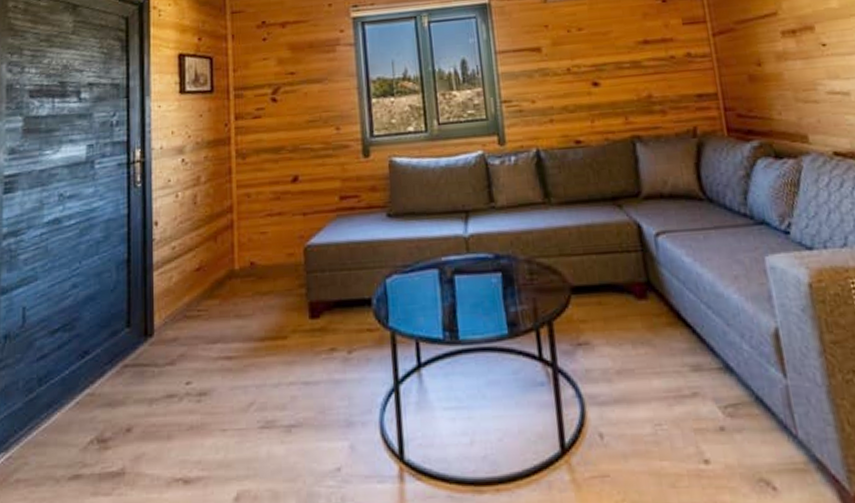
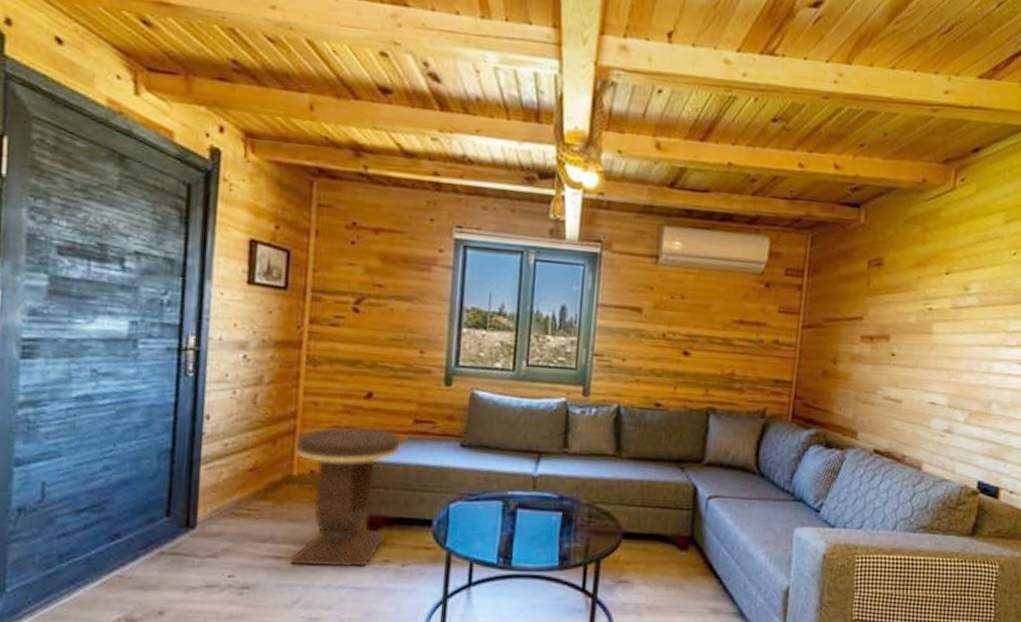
side table: none [235,210,330,365] -> present [291,426,401,567]

